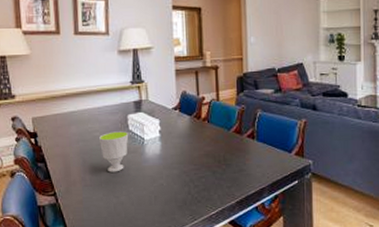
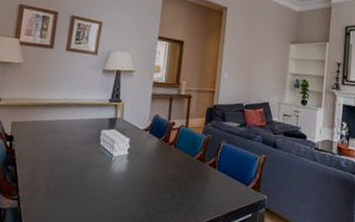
cup: present [99,131,129,172] -> none [70,144,99,184]

